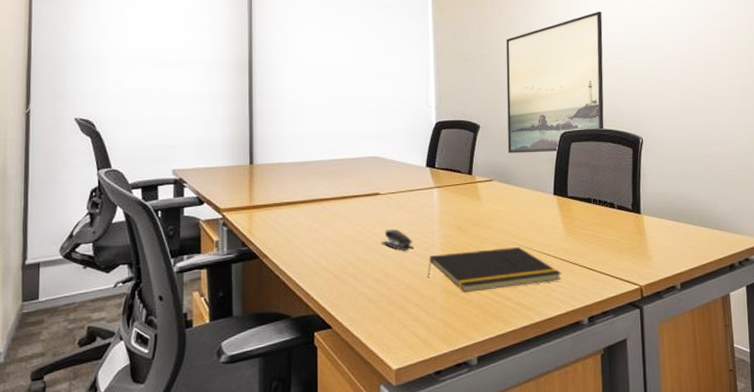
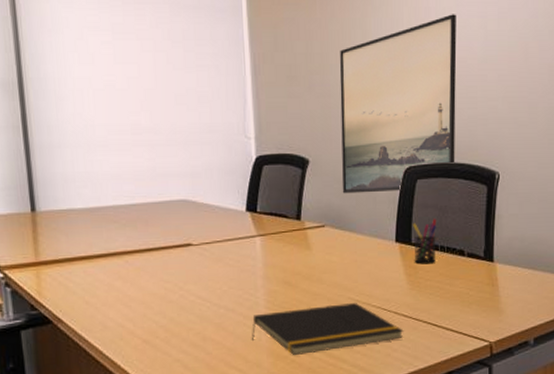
stapler: present [381,228,415,251] -> none [196,285,236,310]
pen holder: none [568,175,590,214] -> present [412,218,437,263]

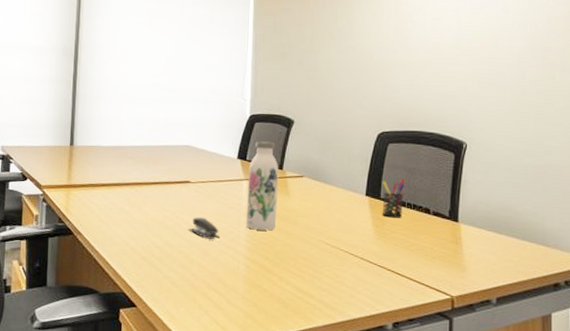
stapler: none [196,285,236,310] -> present [188,216,221,239]
notepad: present [251,303,404,355] -> none [231,244,369,286]
water bottle: none [261,187,299,294] -> present [246,141,279,231]
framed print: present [339,14,457,194] -> none [321,8,432,152]

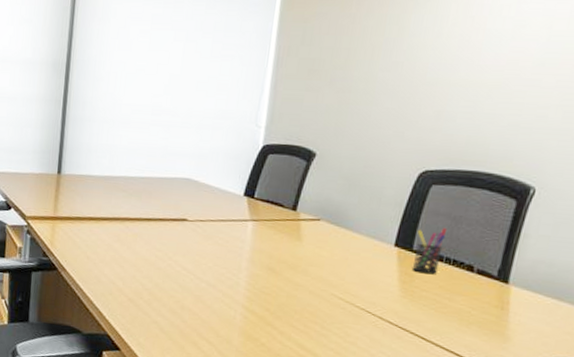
stapler: present [188,216,221,239] -> none [181,259,217,286]
water bottle: present [246,141,279,231] -> none [247,176,292,279]

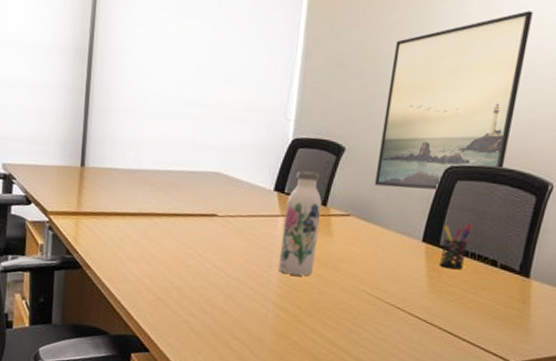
water bottle: none [247,176,292,279] -> present [279,170,322,276]
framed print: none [345,12,516,195] -> present [374,11,533,190]

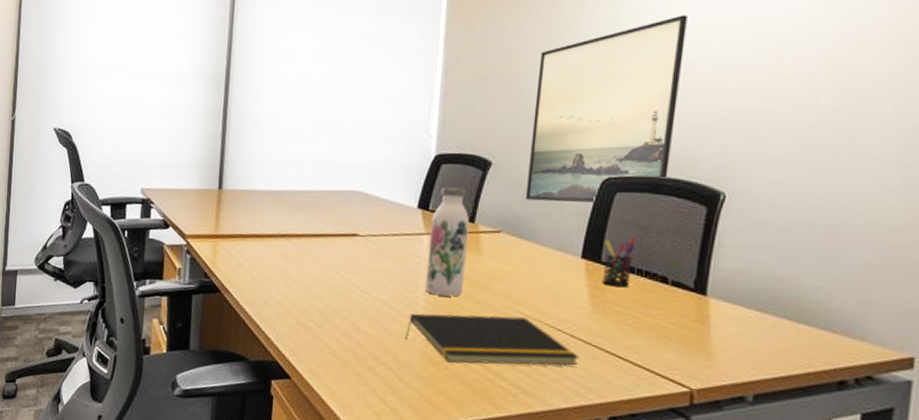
notepad: none [257,291,415,341] -> present [404,313,580,366]

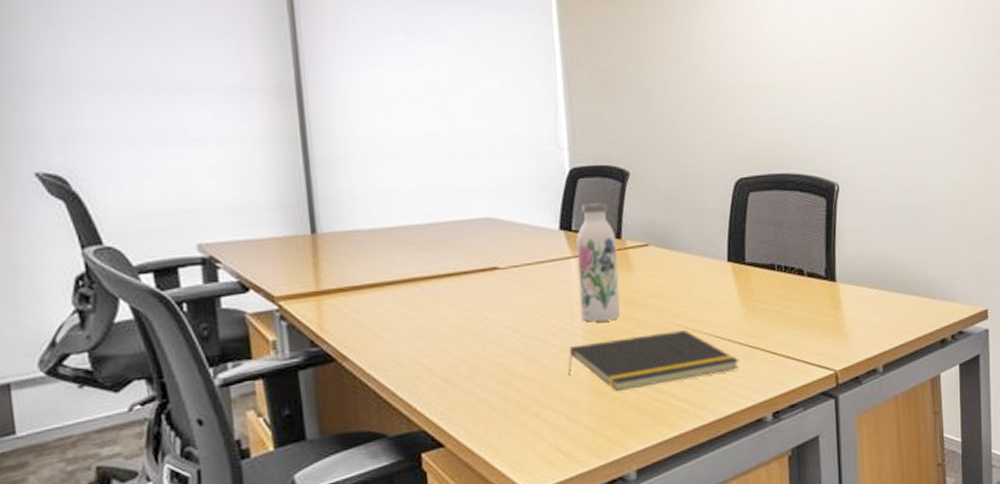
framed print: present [525,15,688,203] -> none [661,13,791,209]
pen holder: present [601,236,637,287] -> none [745,234,773,285]

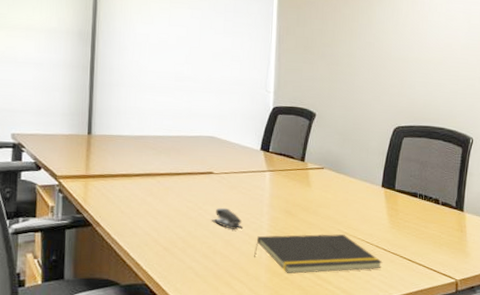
stapler: none [503,313,549,342] -> present [211,207,243,230]
water bottle: present [577,202,621,322] -> none [269,133,301,221]

